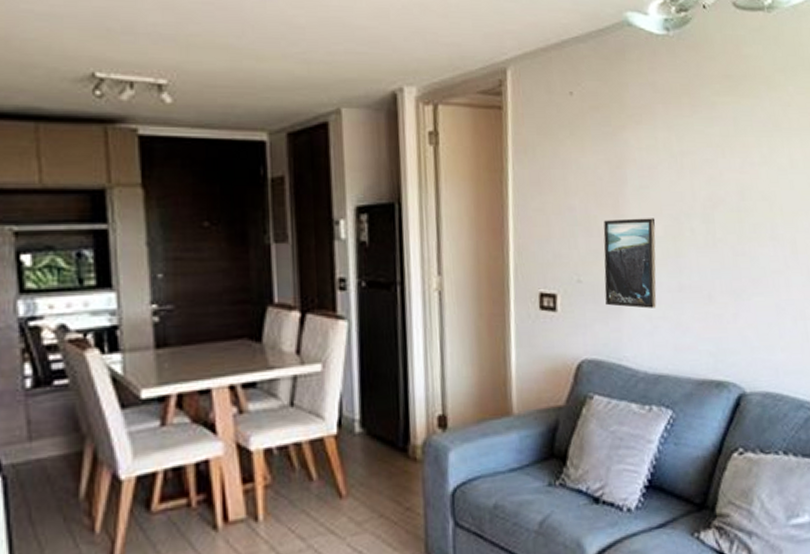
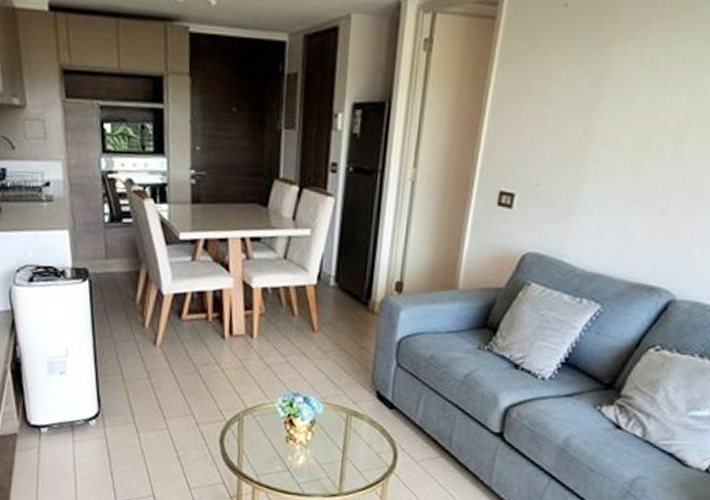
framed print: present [603,218,657,309] -> none [559,130,625,215]

